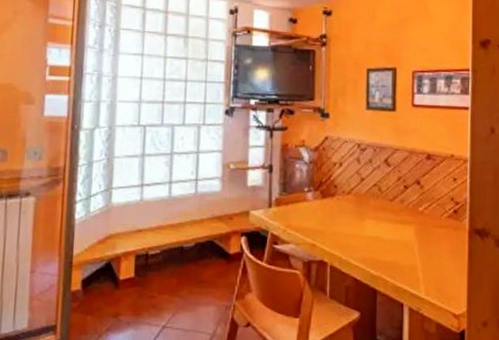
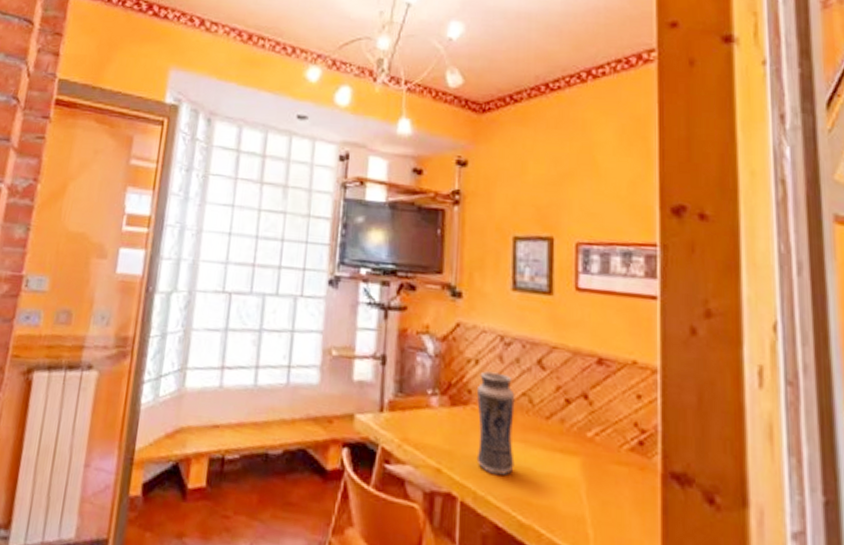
vase: none [341,171,369,244] -> present [476,371,515,476]

